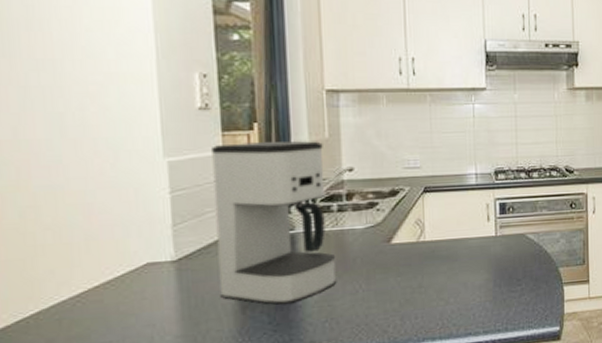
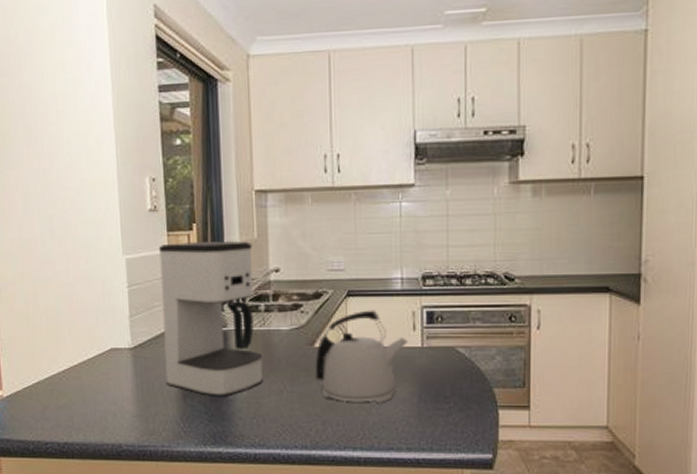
kettle: none [392,204,484,294] -> present [315,310,409,403]

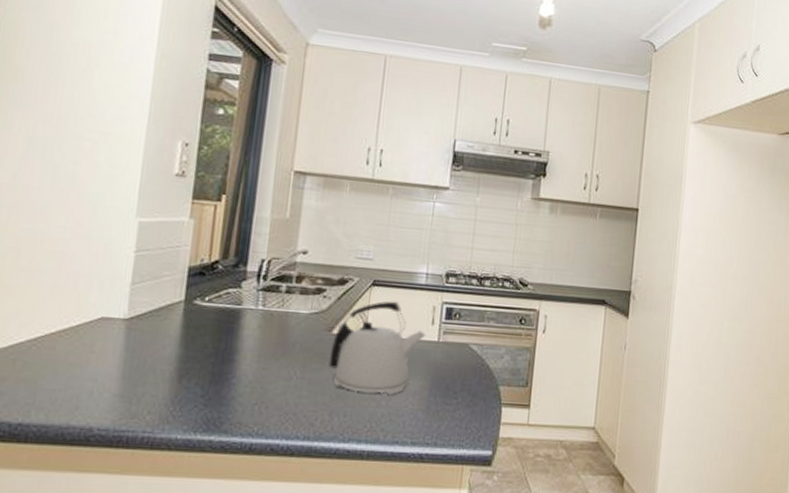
coffee maker: present [159,241,263,397] -> none [161,212,283,380]

